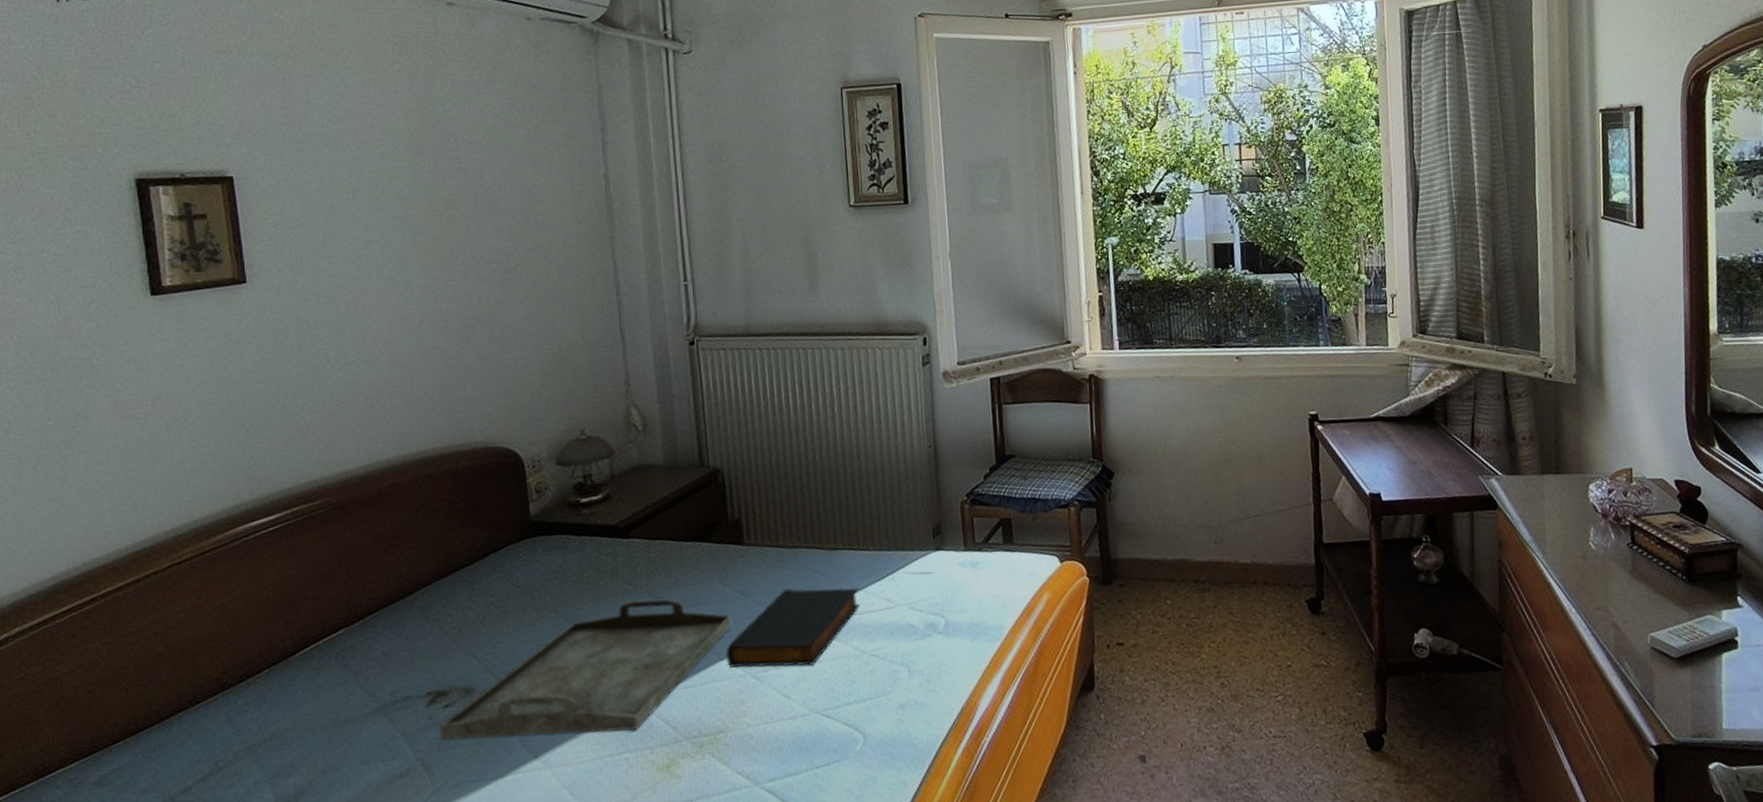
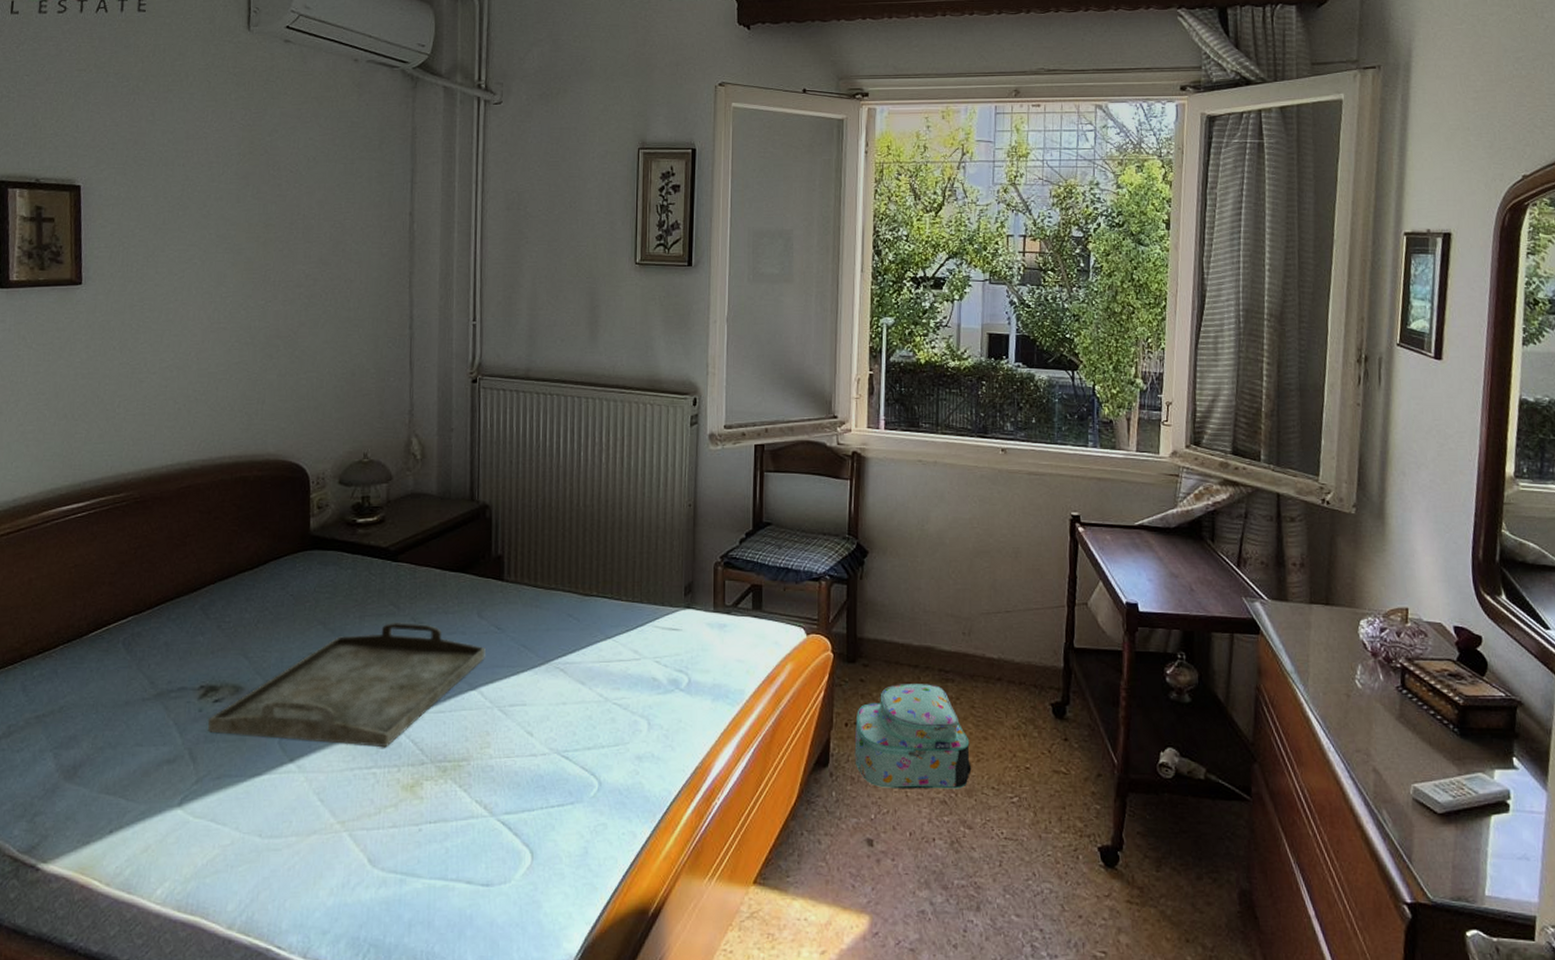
book: present [726,588,860,668] -> none [476,628,608,706]
backpack: none [1117,595,1236,704] -> present [854,684,972,789]

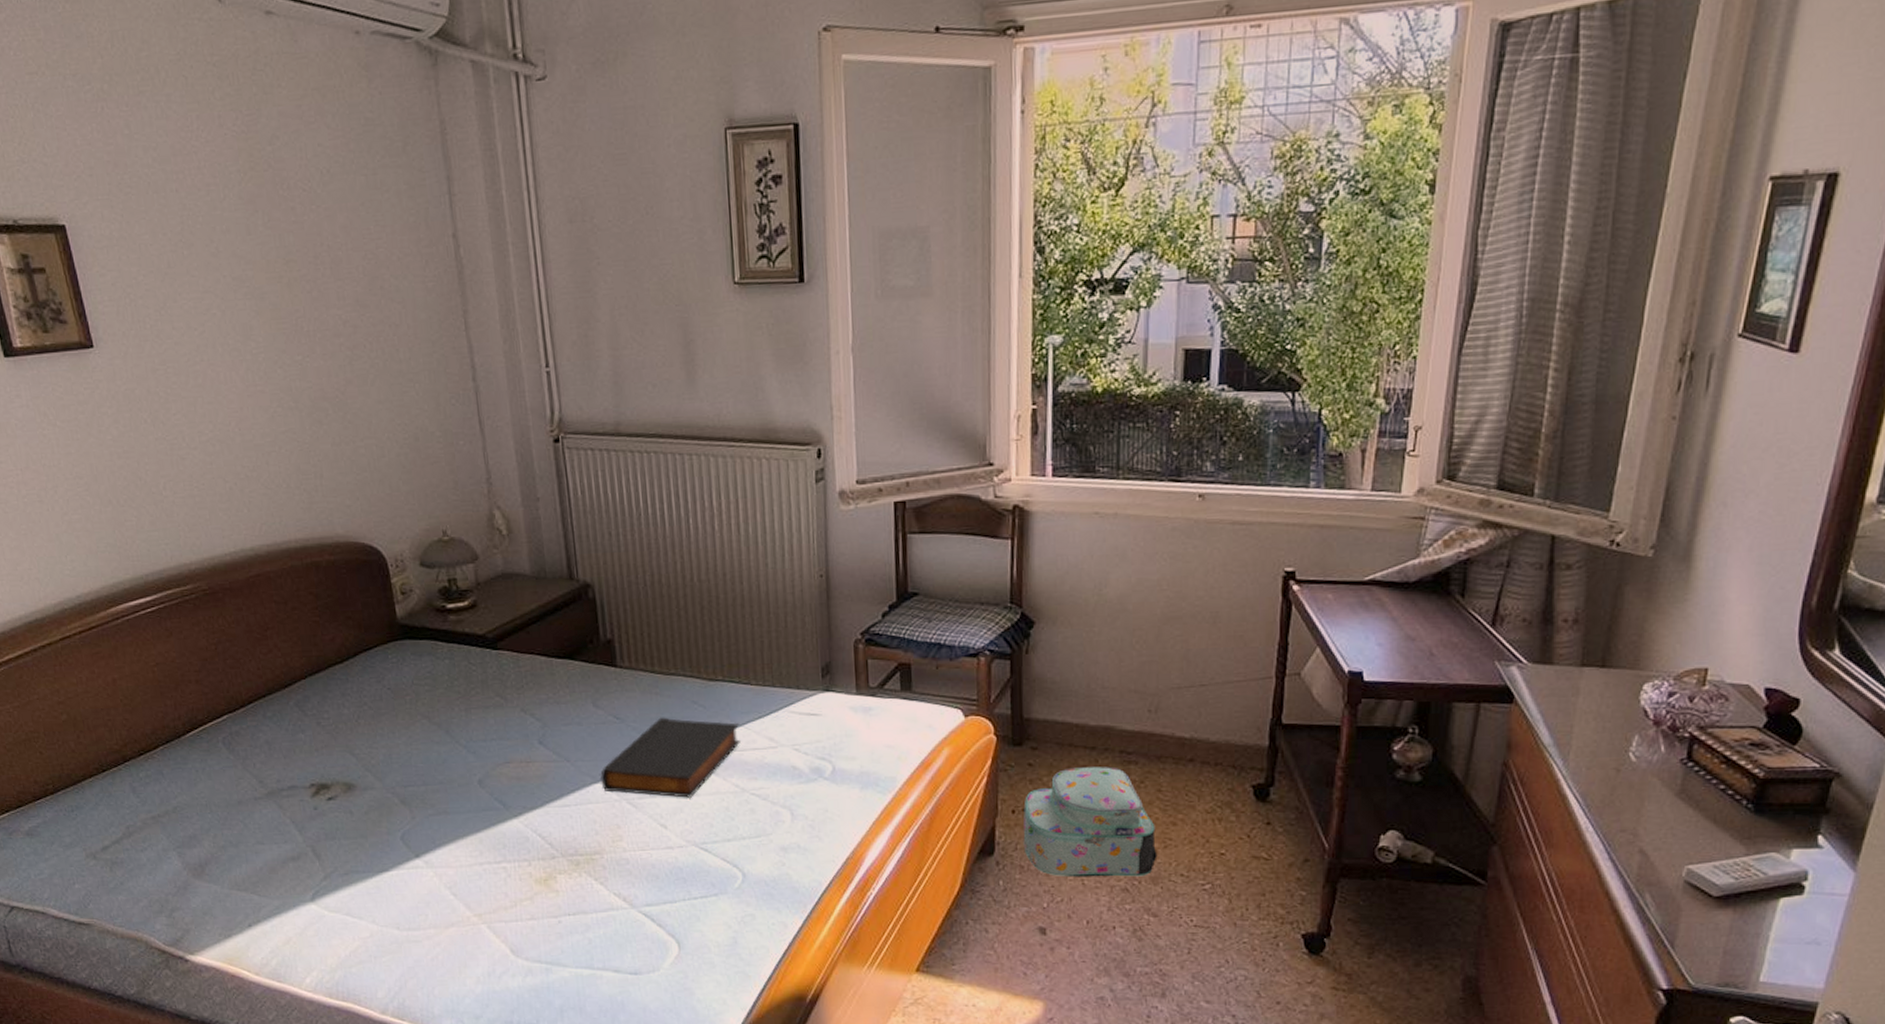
serving tray: present [208,621,486,748] -> none [325,713,607,842]
book: none [476,628,608,706] -> present [600,717,740,798]

